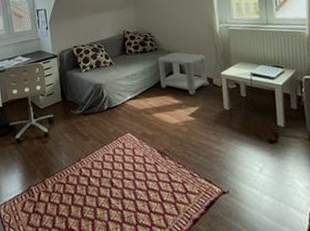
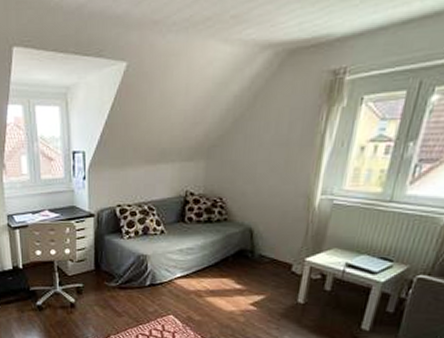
side table: present [158,52,209,96] -> none [222,226,290,282]

